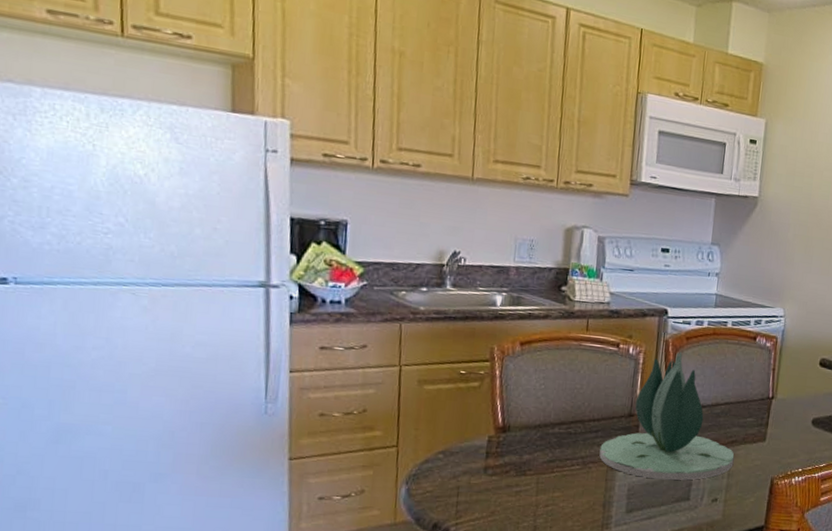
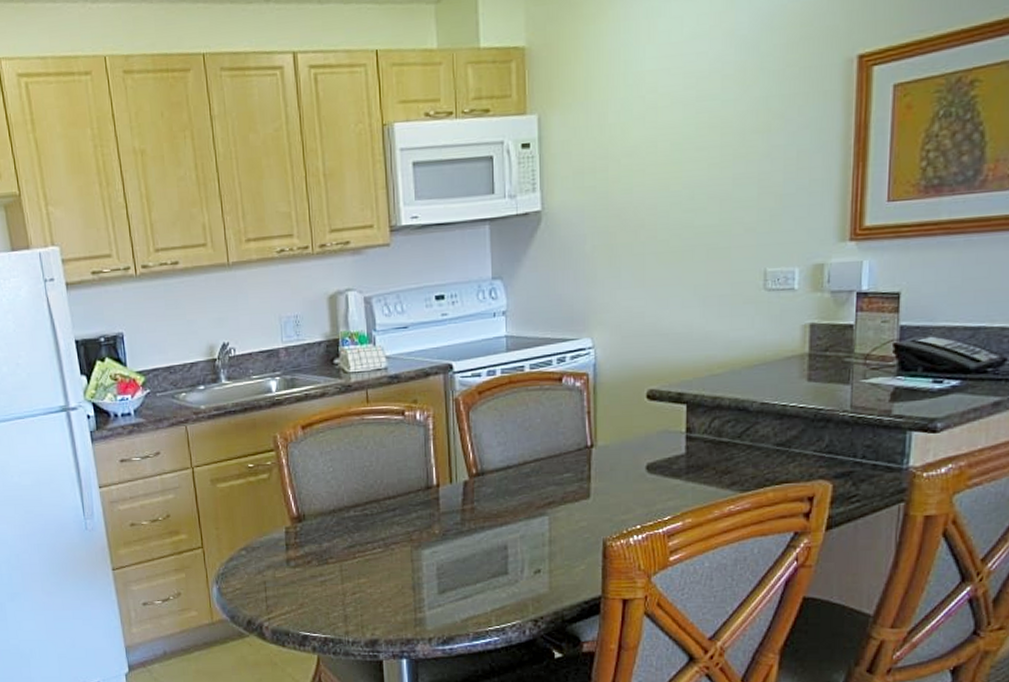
succulent plant: present [599,351,735,480] -> none [400,409,554,555]

